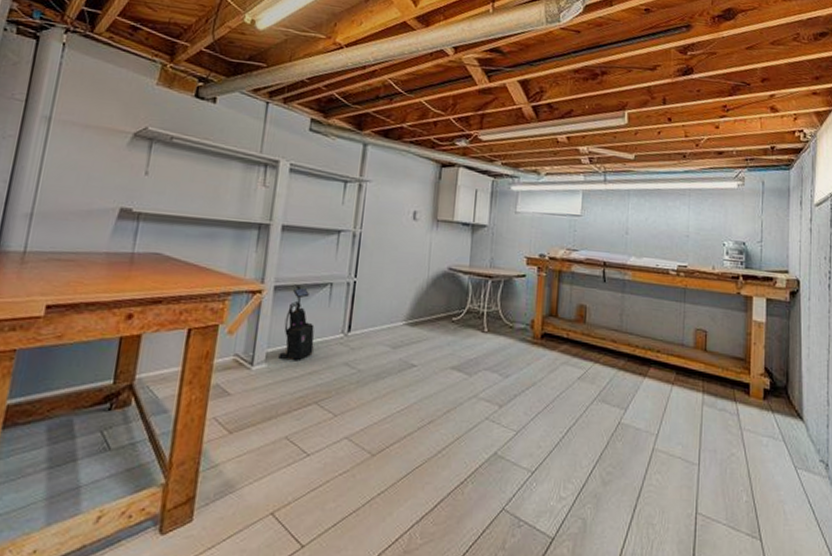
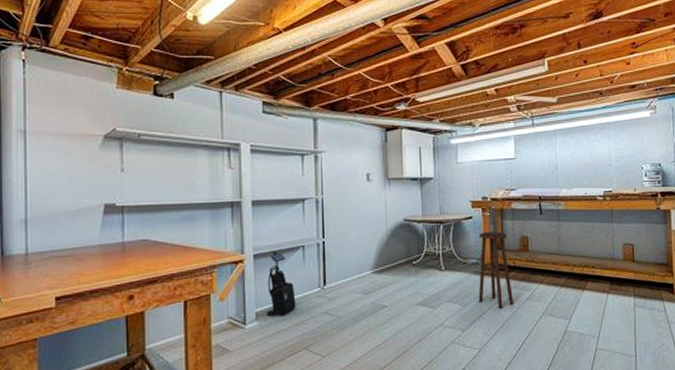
stool: none [522,294,563,386] -> present [478,231,513,309]

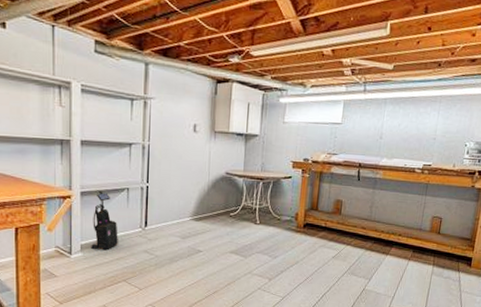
stool: present [478,231,513,309] -> none [287,192,322,264]

